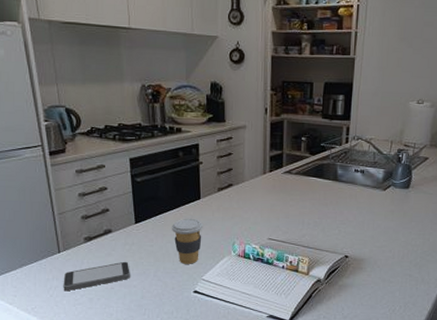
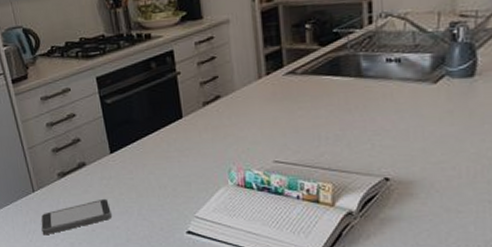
coffee cup: present [171,218,204,264] -> none [151,142,190,199]

